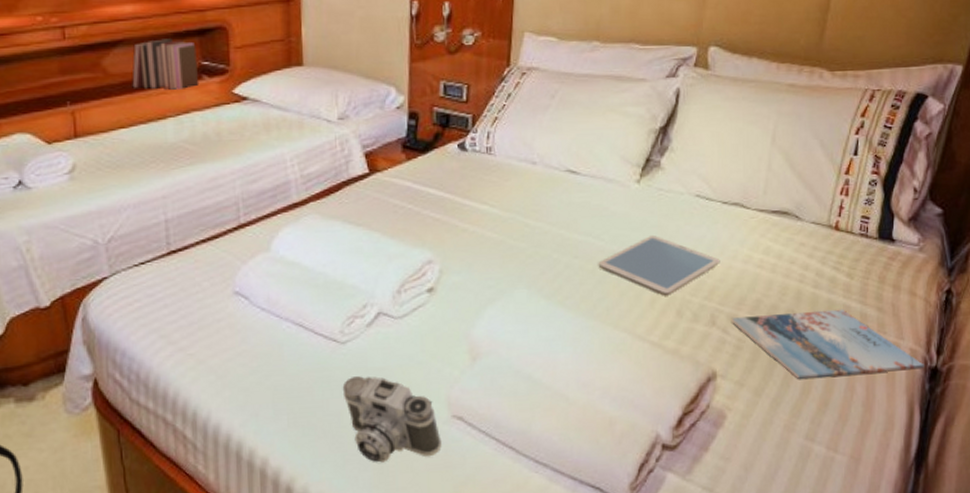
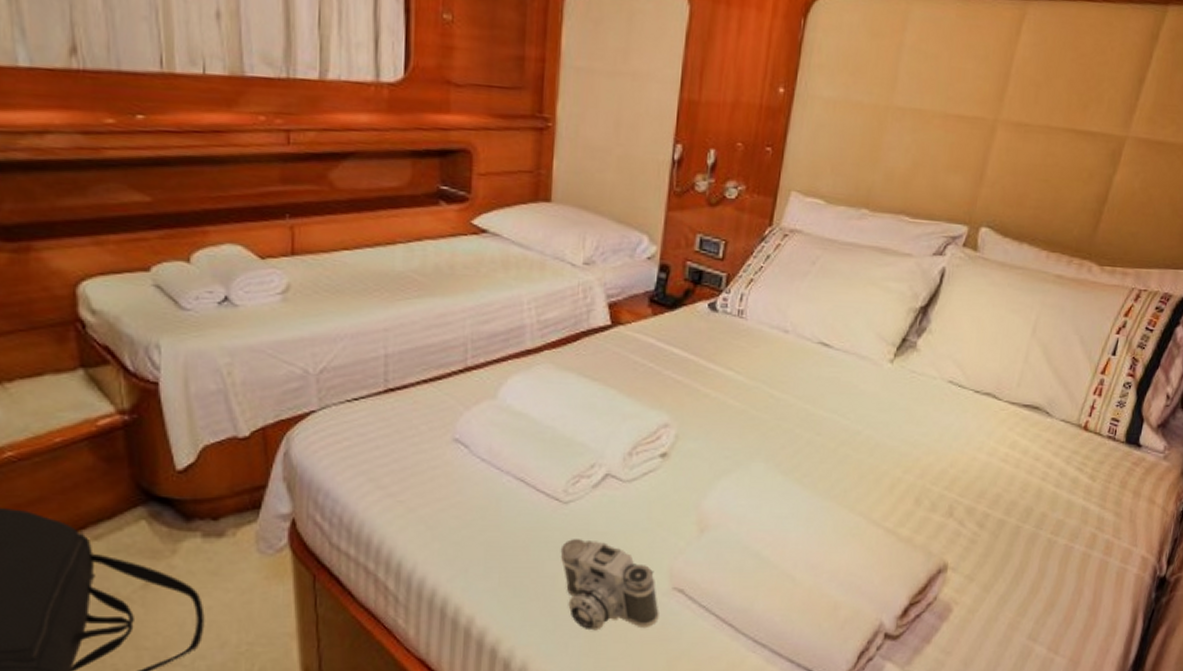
books: present [132,38,198,91] -> none [361,155,436,215]
tablet: present [598,236,720,296] -> none [840,419,965,482]
magazine: present [731,309,924,379] -> none [968,510,1154,578]

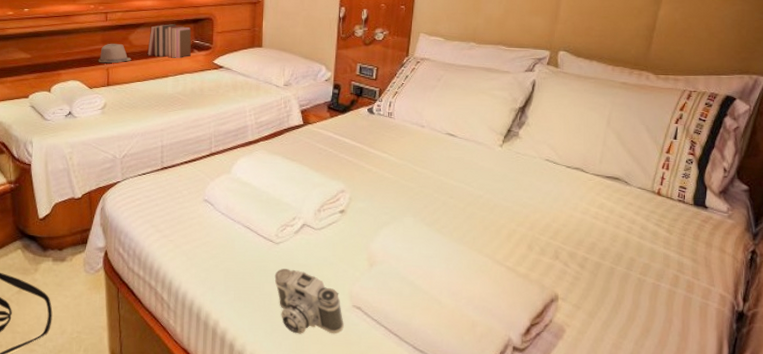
hat: none [274,183,334,218] -> present [98,43,132,64]
books: none [361,155,436,215] -> present [147,24,191,59]

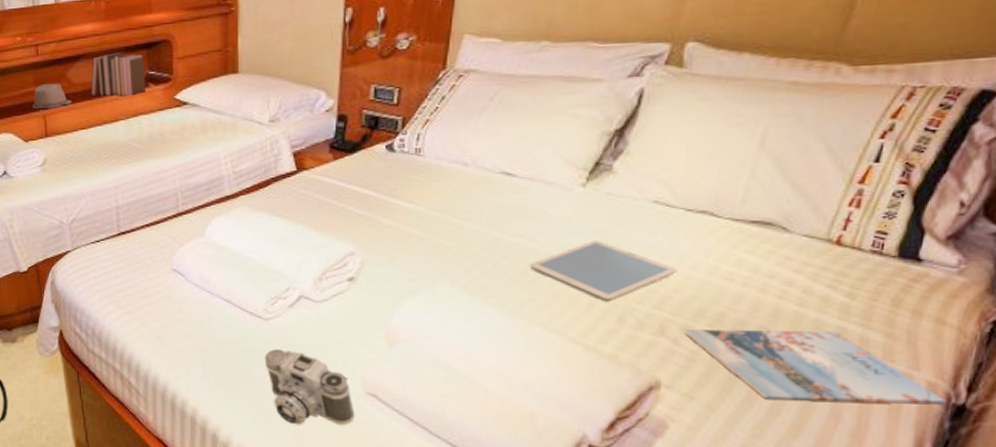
tablet: none [468,187,564,233] -> present [530,241,677,302]
magazine: none [571,255,732,312] -> present [684,329,946,405]

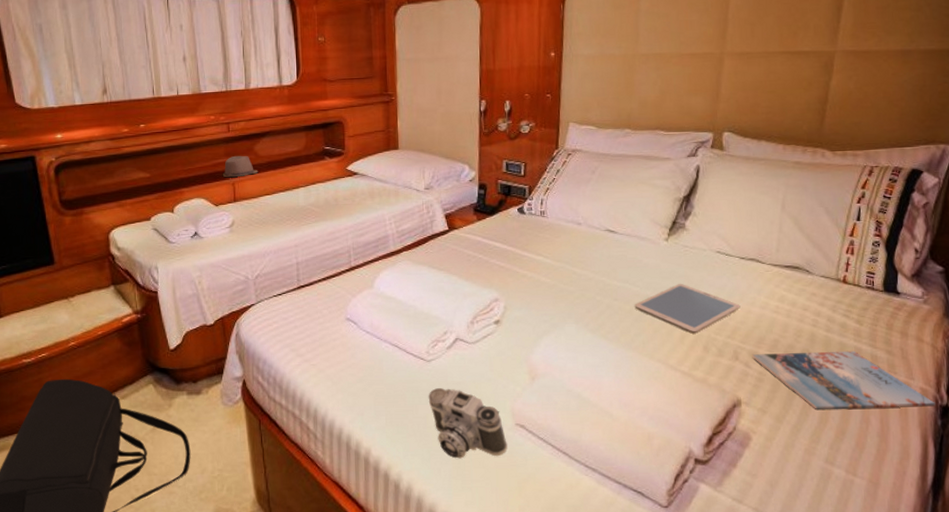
books: present [91,52,145,97] -> none [275,130,322,168]

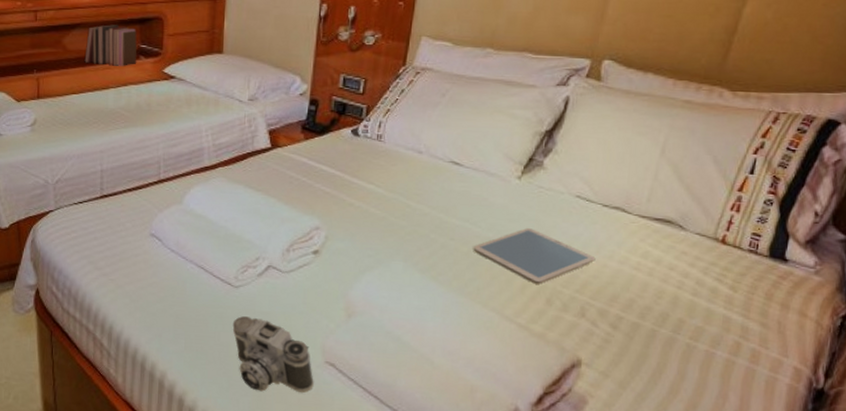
hat: present [222,155,259,178] -> none [26,47,66,72]
books: none [275,130,322,168] -> present [84,24,137,67]
magazine: present [752,350,936,409] -> none [601,313,809,389]

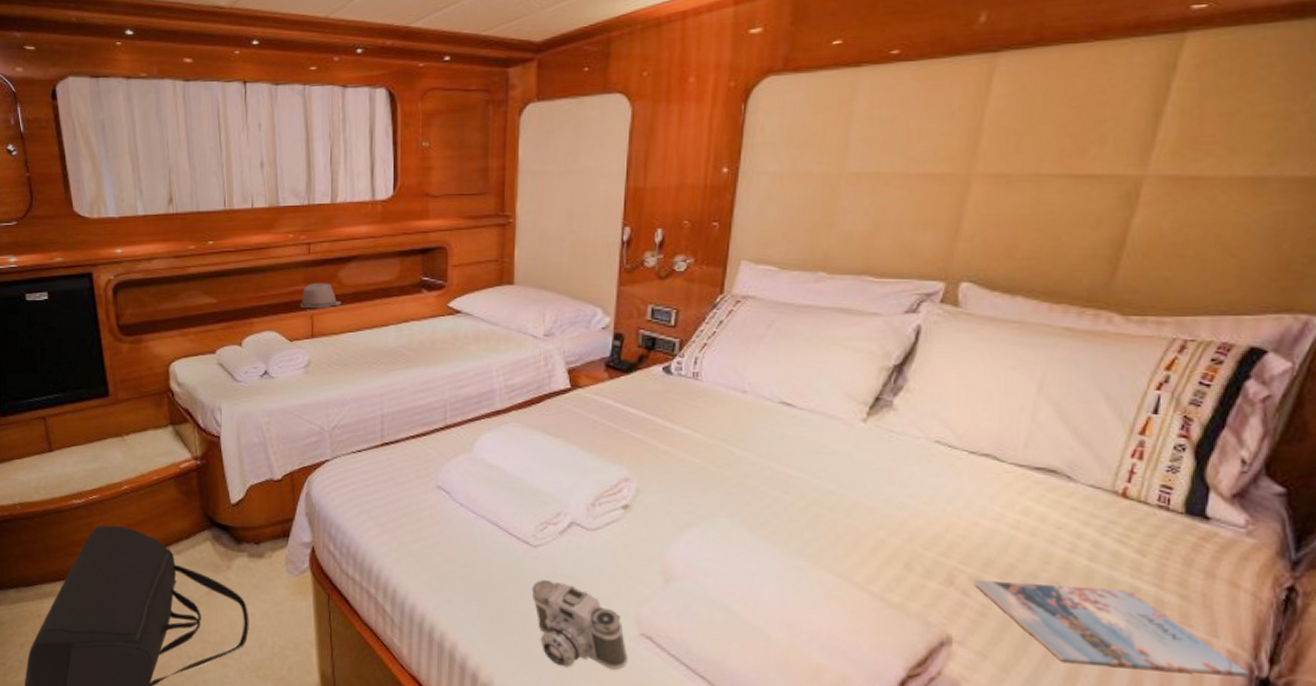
hat: none [26,47,66,72] -> present [299,282,342,309]
books: present [84,24,137,67] -> none [362,256,419,302]
tablet: present [473,228,596,284] -> none [812,479,963,546]
magazine: none [601,313,809,389] -> present [973,580,1249,678]

